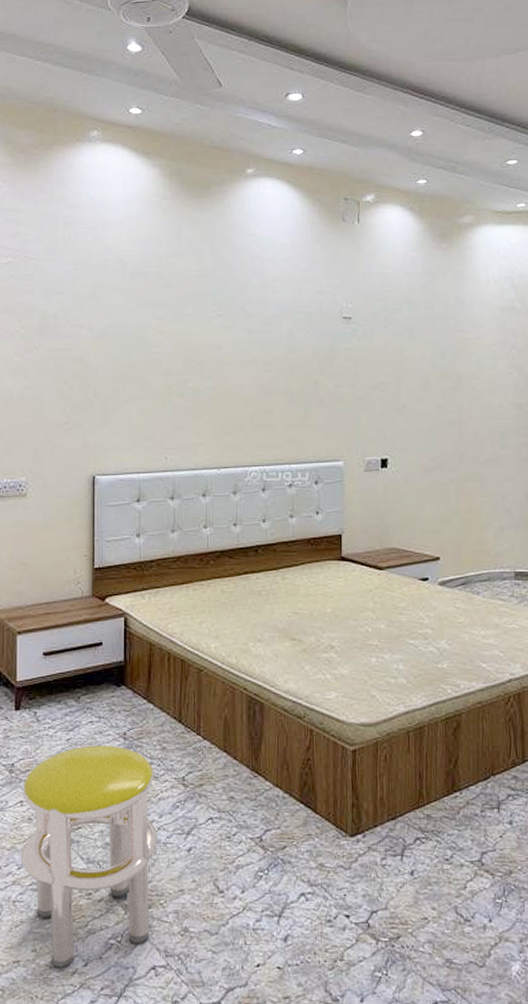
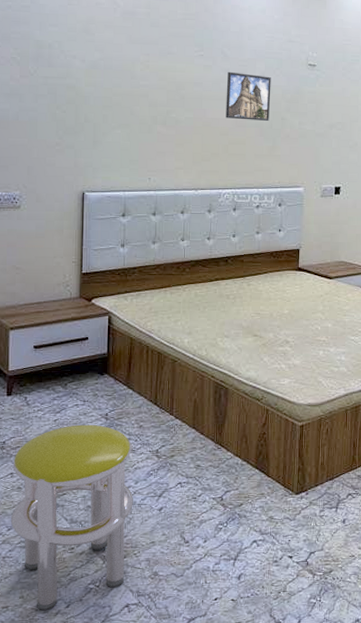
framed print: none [249,331,301,386] -> present [225,71,271,121]

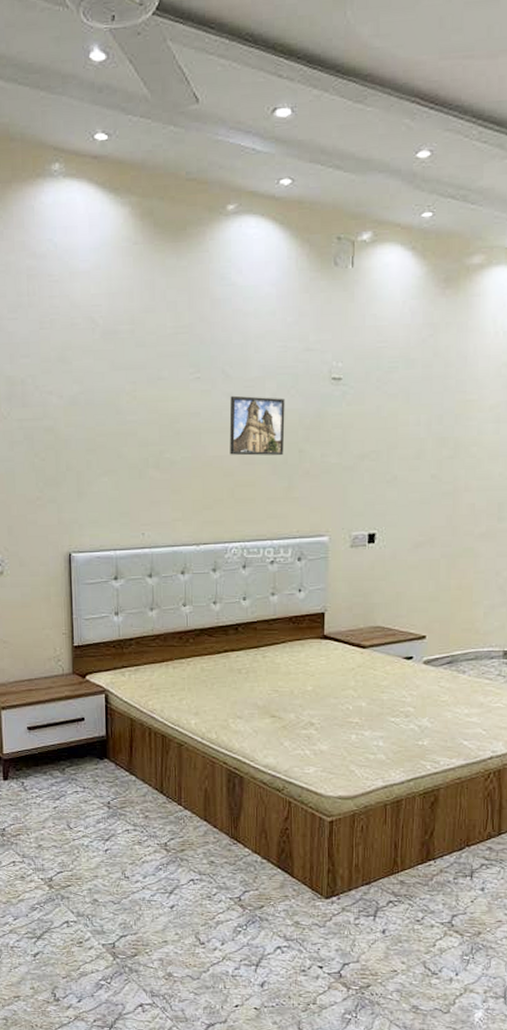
stool: present [10,424,133,611] -> none [14,813,142,1004]

